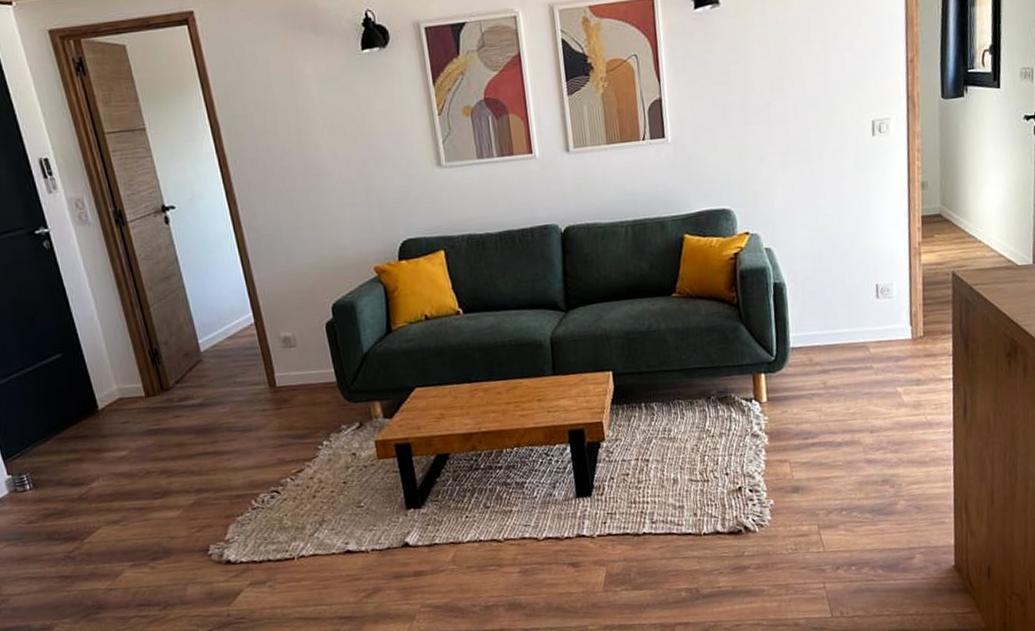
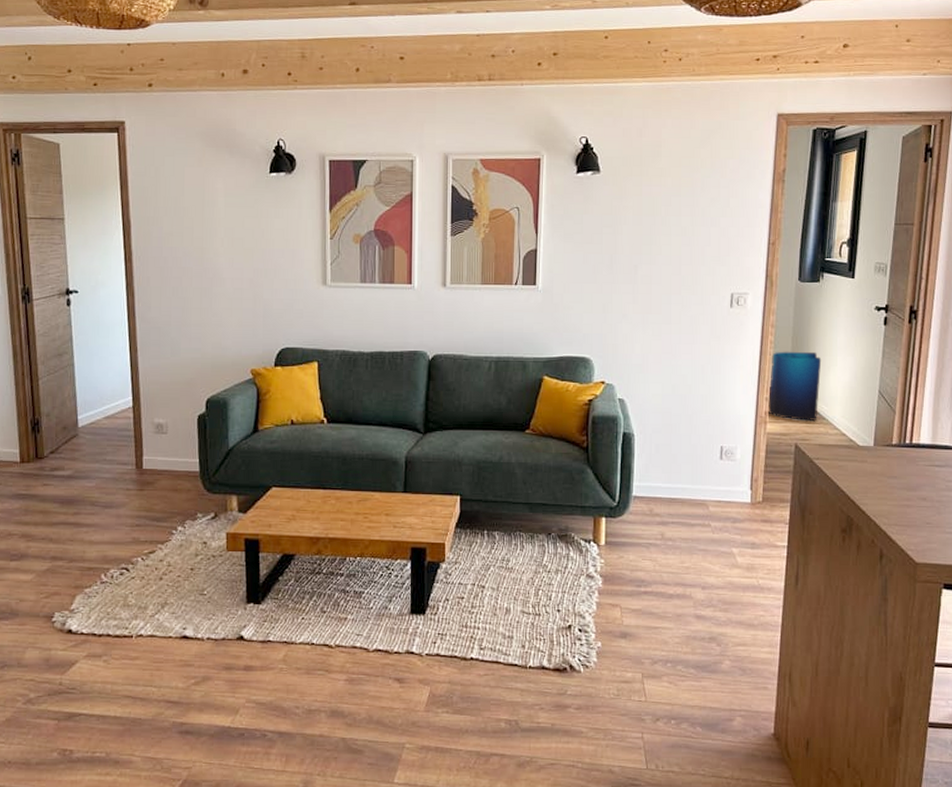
bag: none [921,172,973,247] -> present [768,351,822,421]

